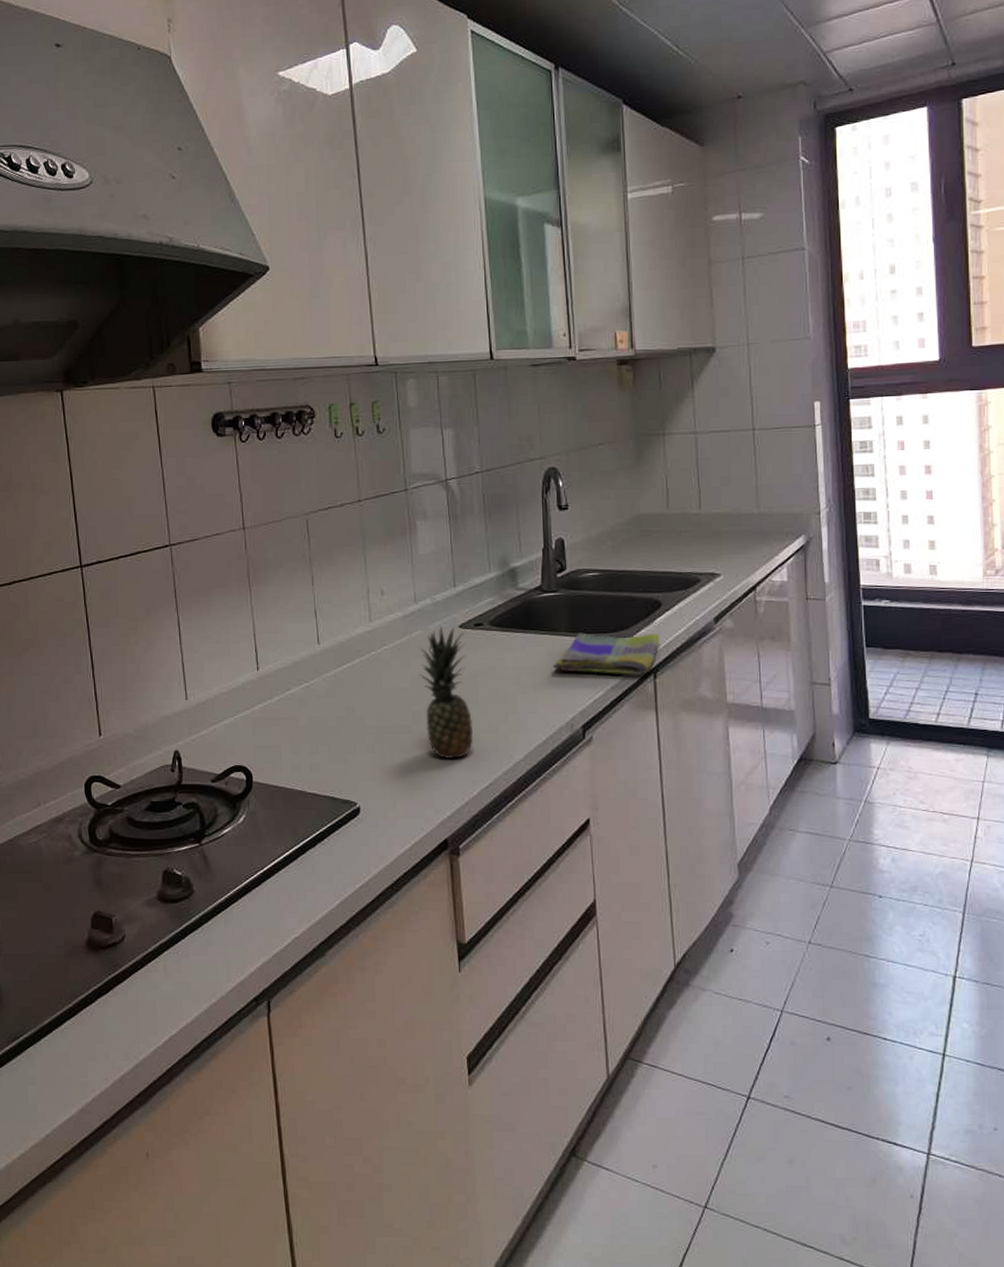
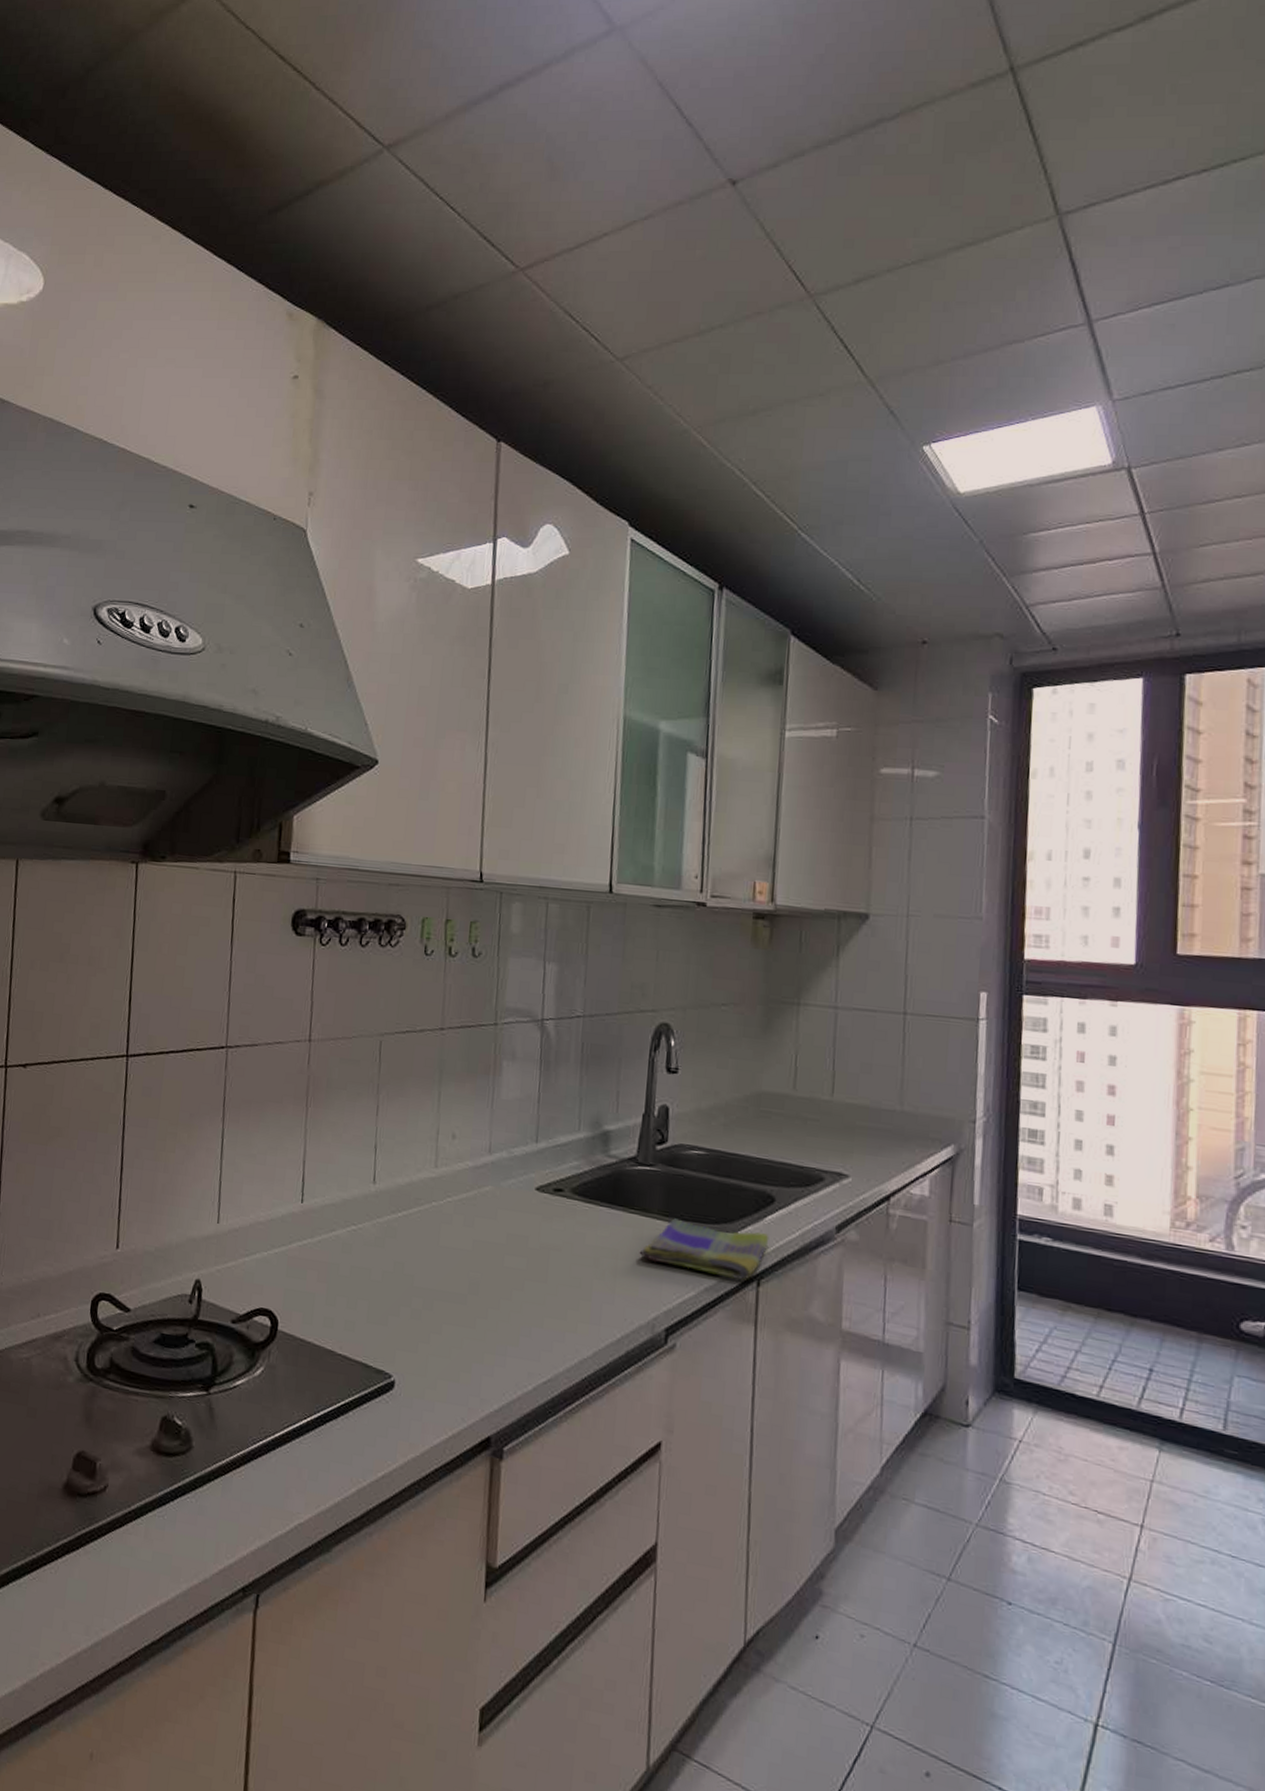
fruit: present [419,625,474,760] -> none [483,1184,543,1343]

